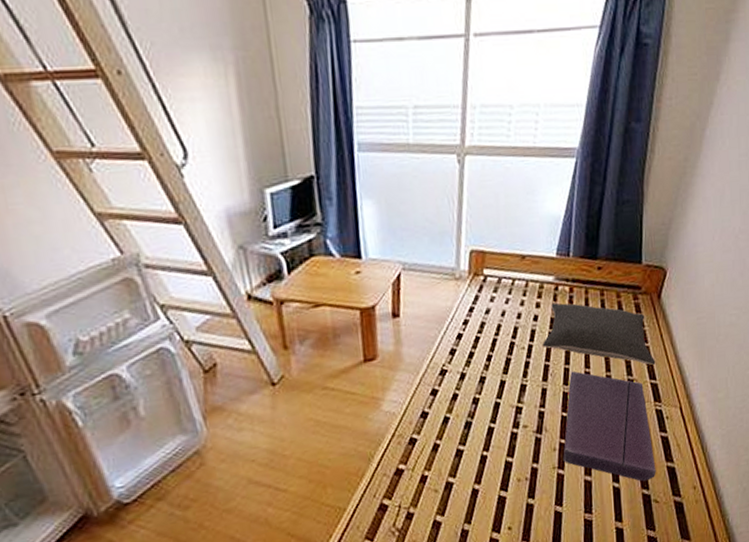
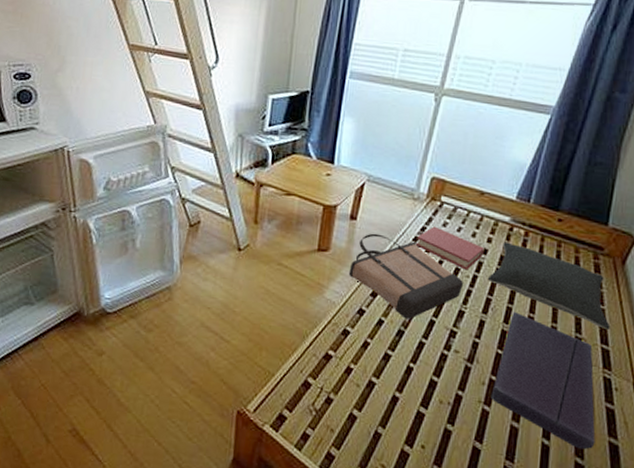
shopping bag: none [402,325,520,409] -> present [348,233,463,319]
hardback book: none [466,303,535,342] -> present [415,226,484,270]

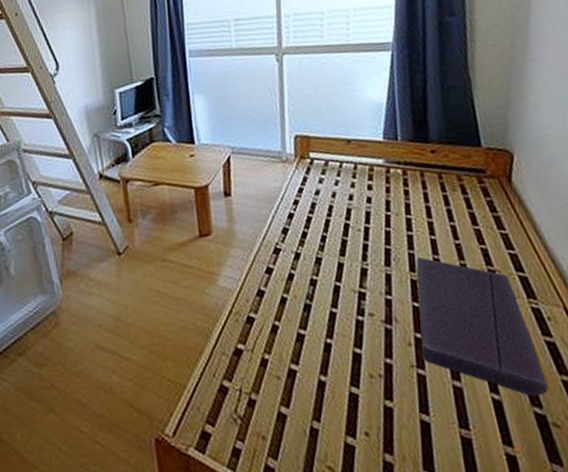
shopping bag: present [348,233,463,319] -> none [237,205,358,290]
hardback book: present [415,226,484,270] -> none [297,185,369,224]
pillow: present [487,242,611,331] -> none [379,185,520,256]

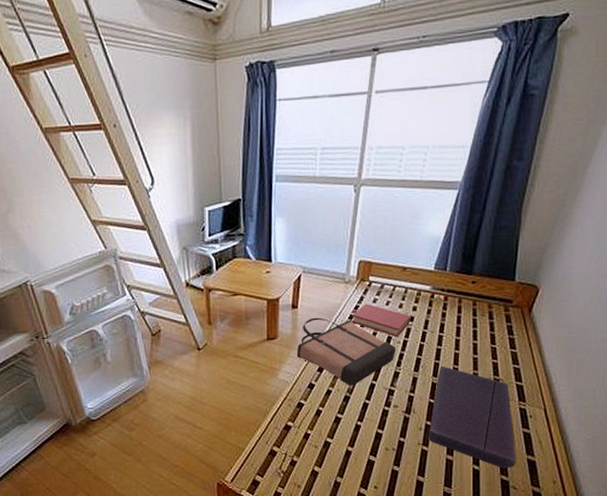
shopping bag: none [237,205,358,290] -> present [296,317,395,386]
hardback book: none [297,185,369,224] -> present [351,303,411,337]

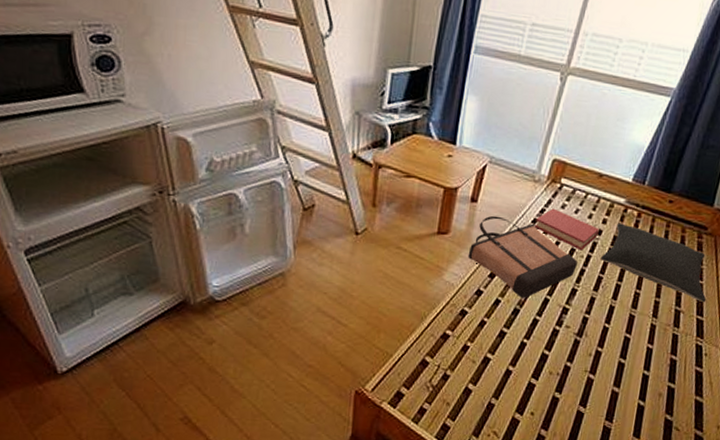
pillow: none [416,308,523,370] -> present [600,223,707,303]
cushion: present [428,366,516,469] -> none [596,288,689,408]

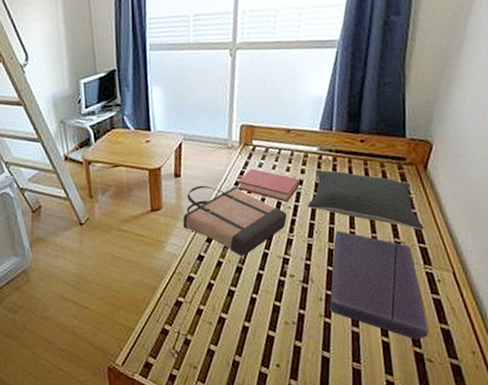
cushion: none [596,288,689,408] -> present [329,230,429,340]

